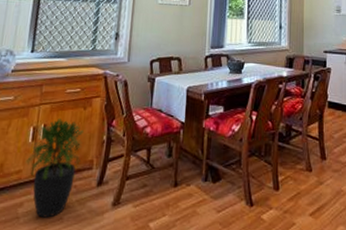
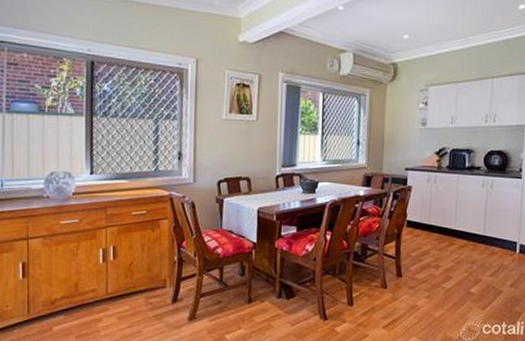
potted plant: present [25,119,84,218] -> none [99,240,154,331]

